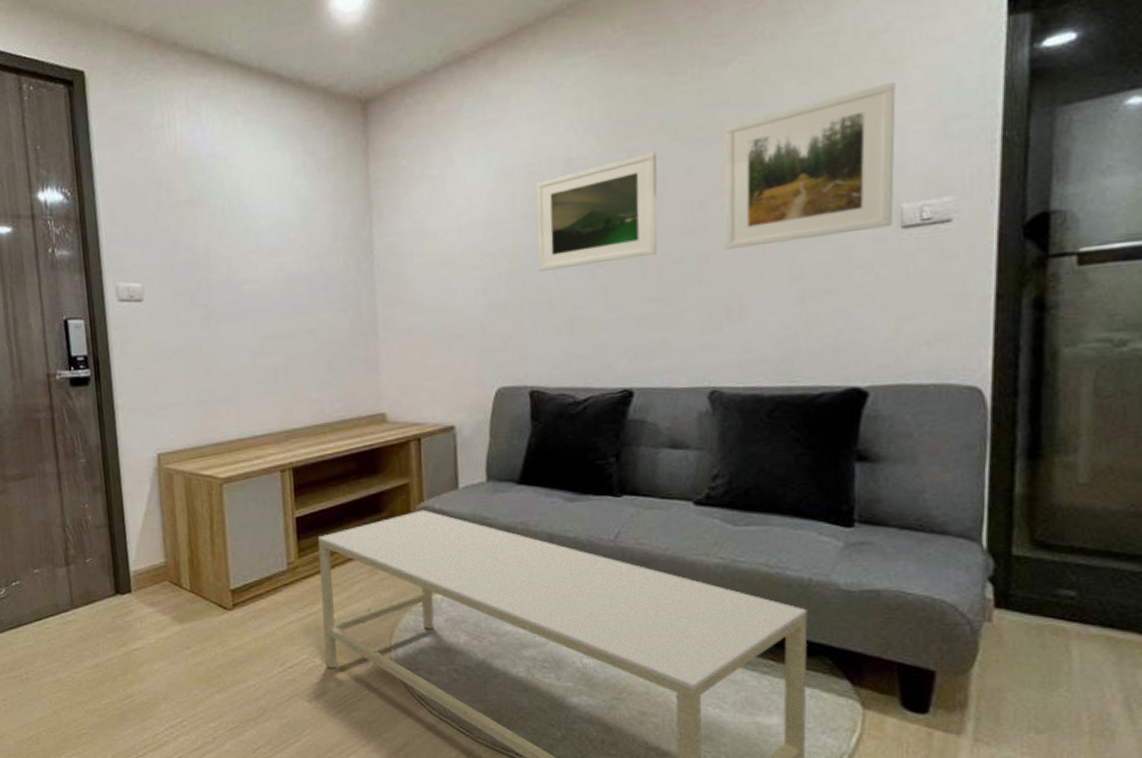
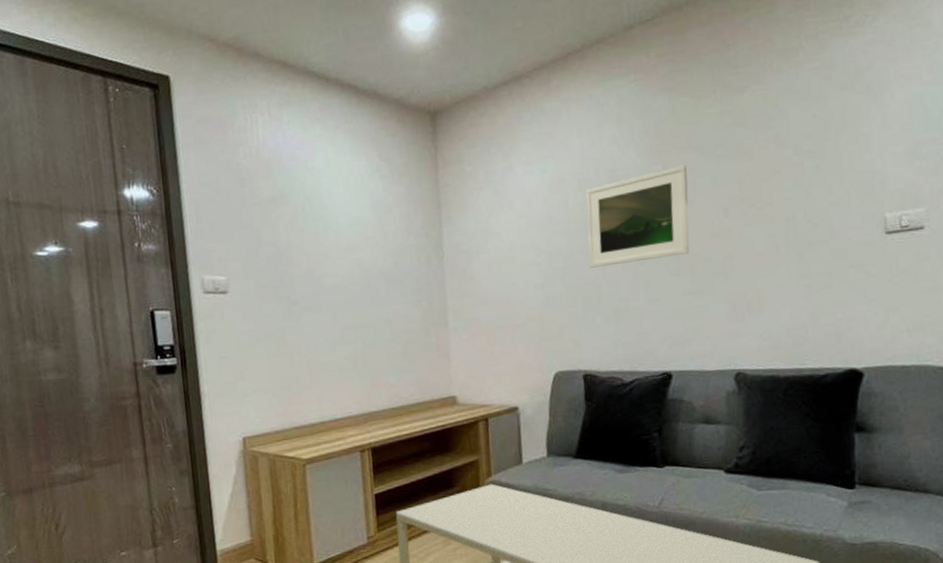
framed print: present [724,81,896,250] -> none [742,110,879,250]

